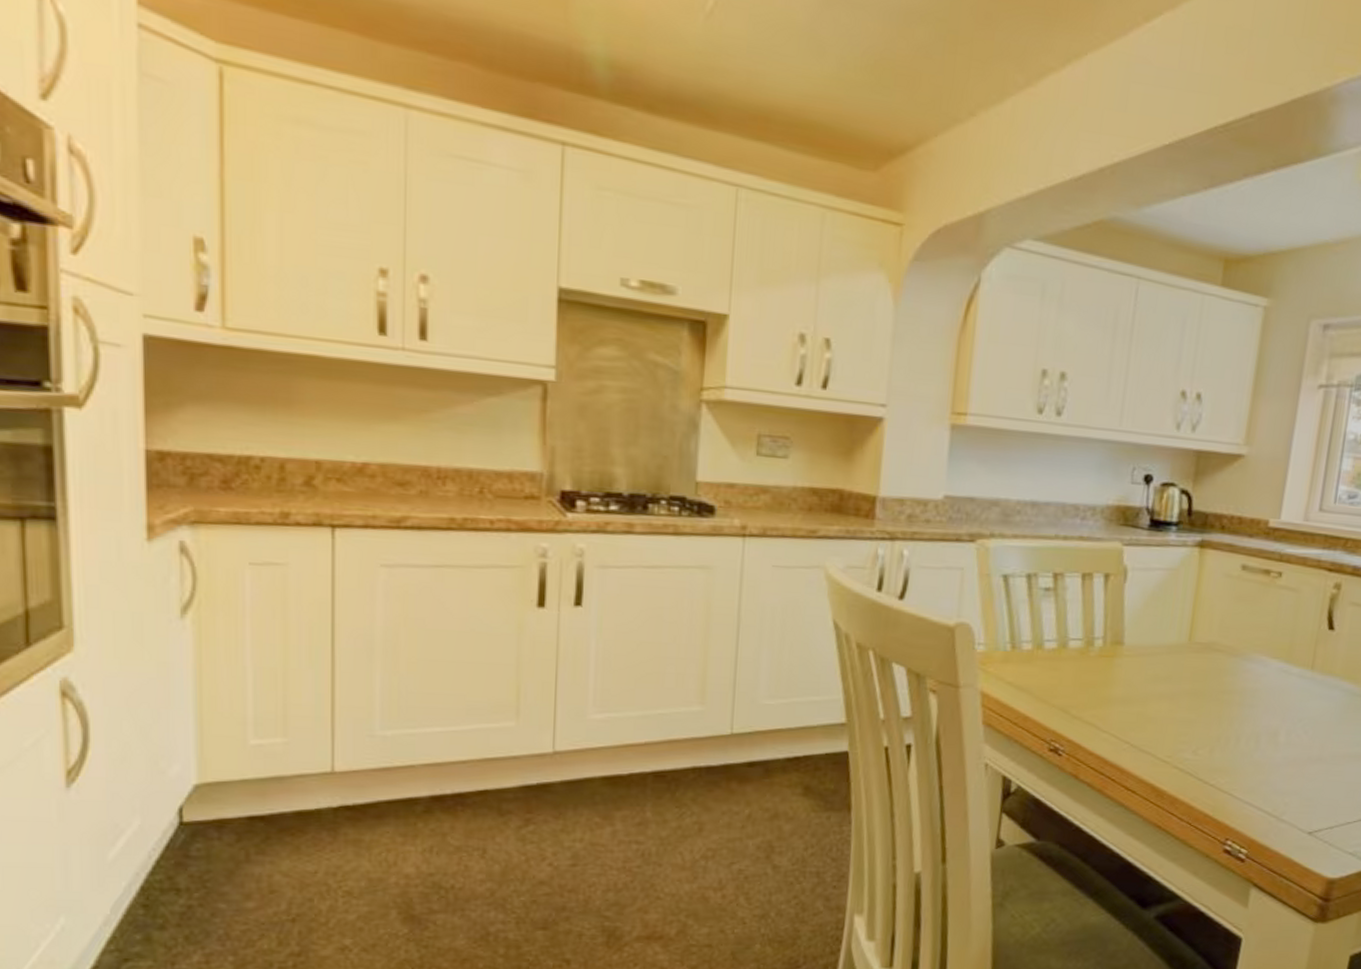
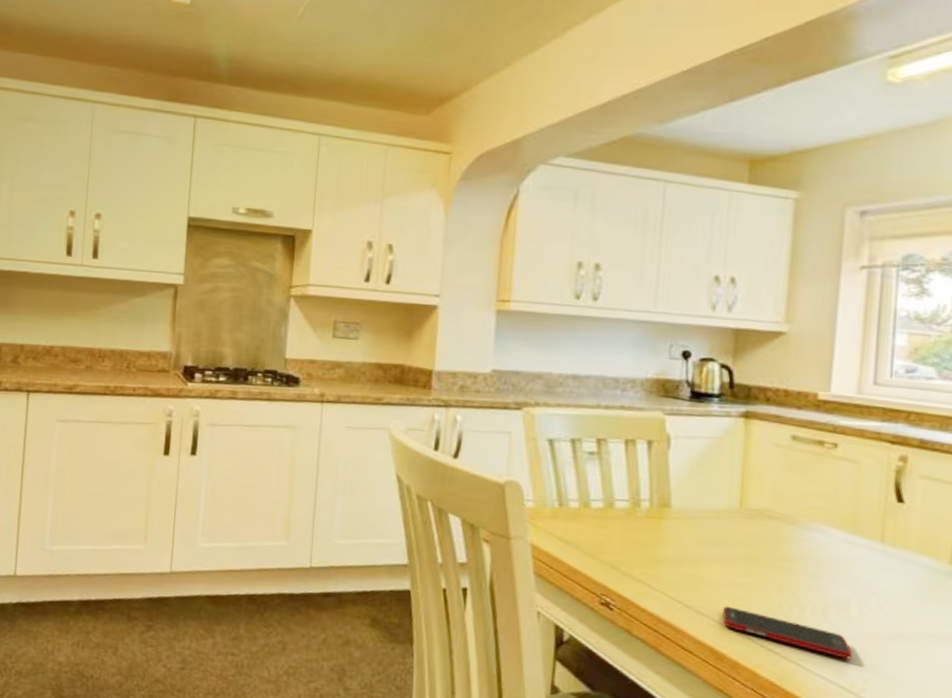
cell phone: none [1165,743,1278,785] -> present [722,606,853,660]

